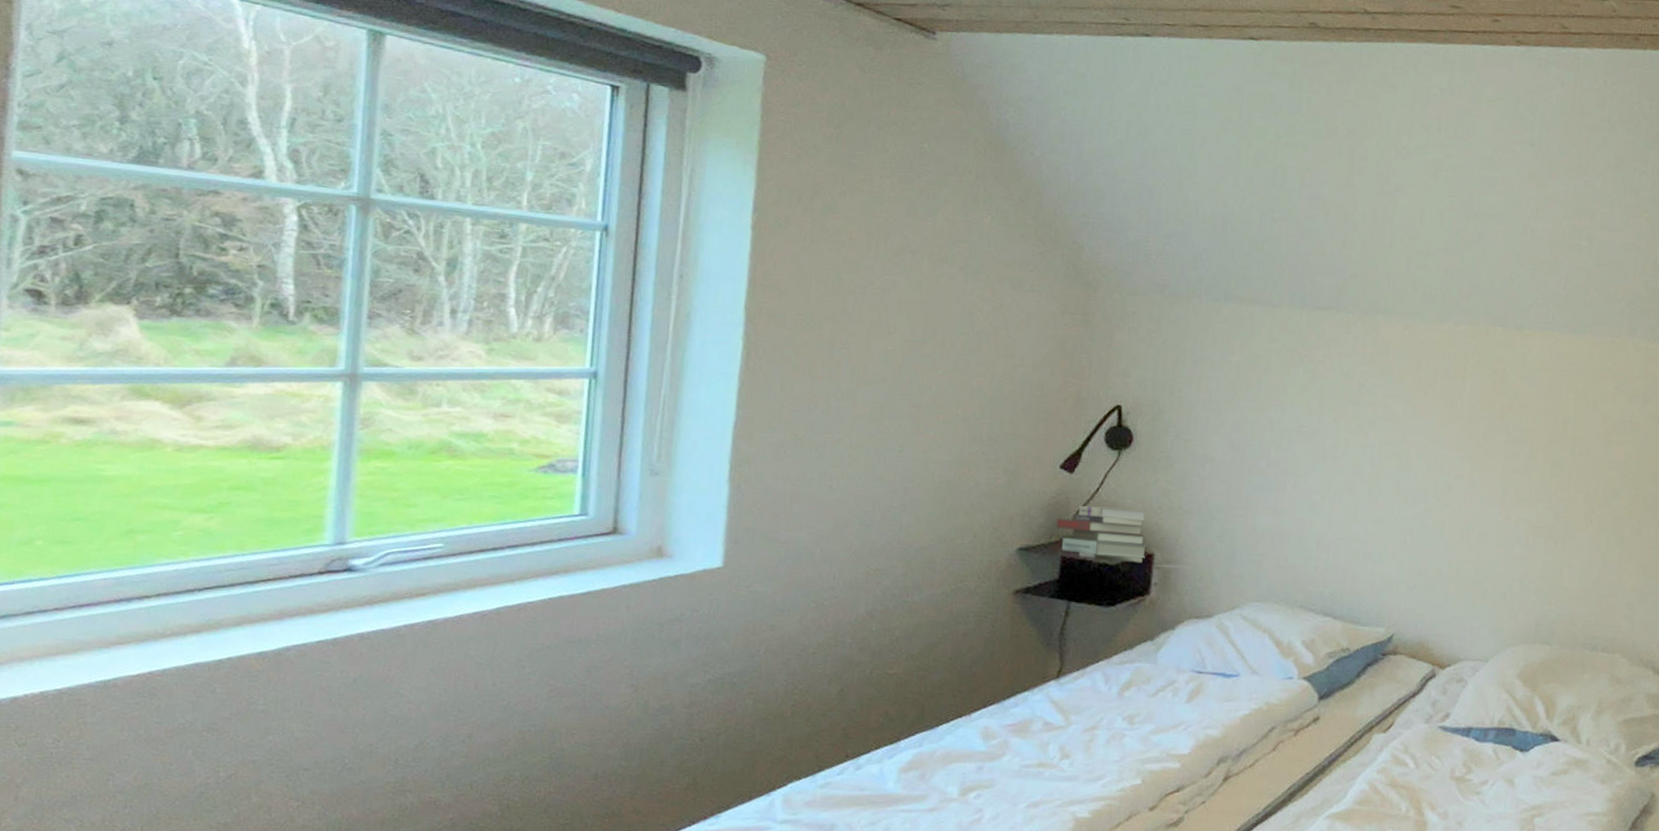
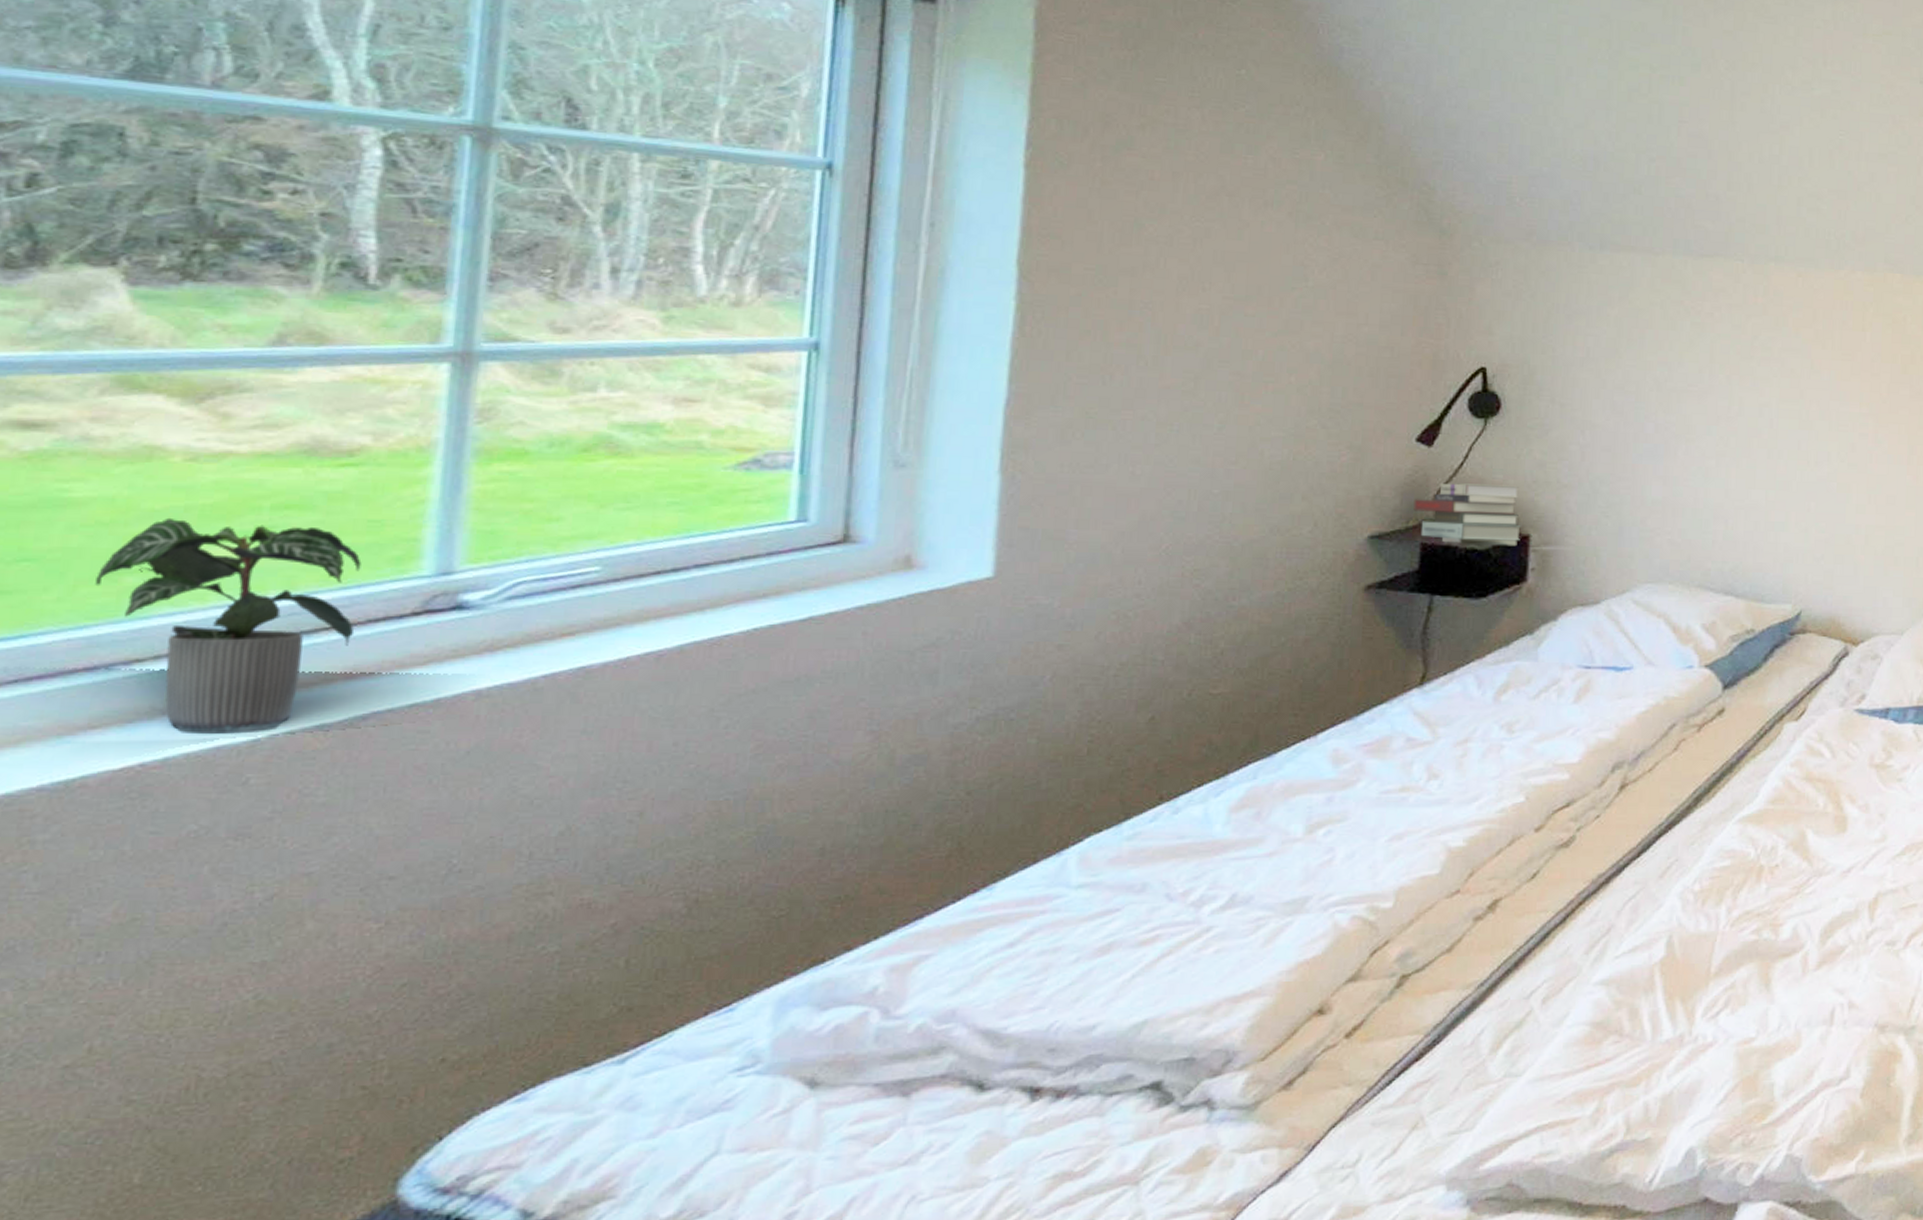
potted plant: none [120,492,286,656] -> present [95,517,362,735]

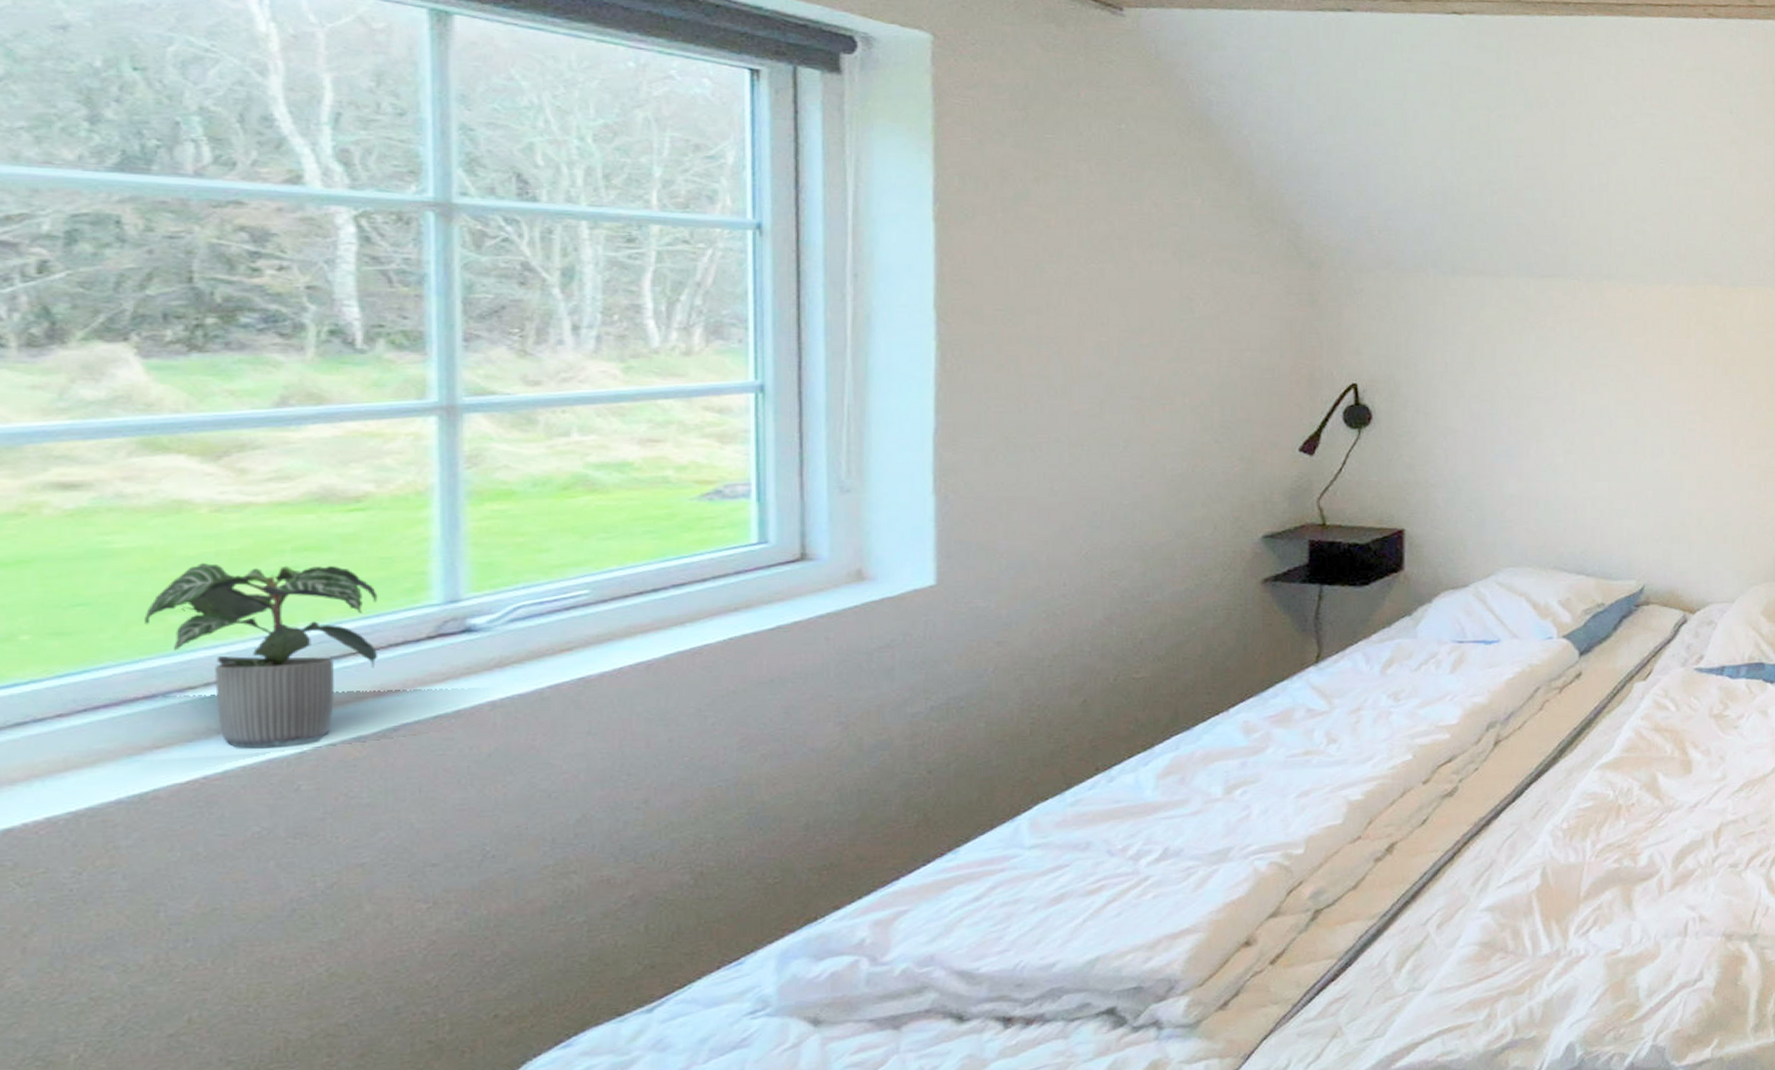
books: present [1413,483,1521,547] -> none [1300,486,1396,540]

